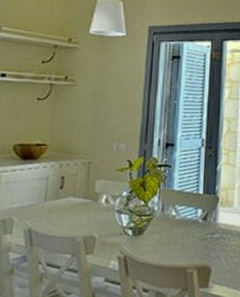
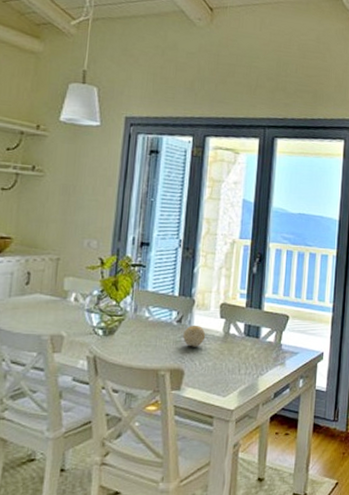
fruit: none [209,223,231,244] -> present [183,326,206,347]

